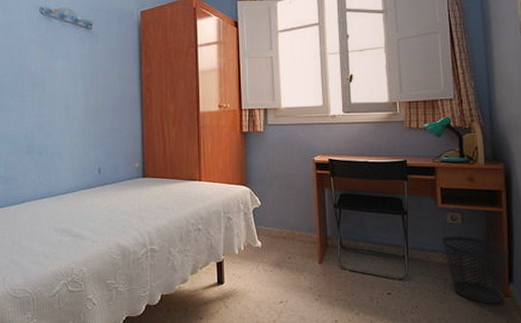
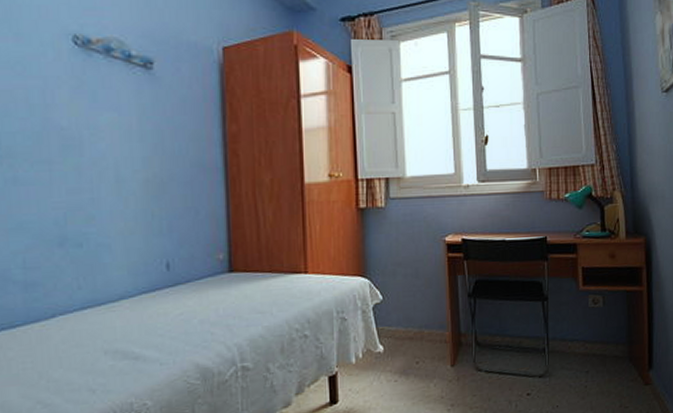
wastebasket: present [442,236,509,304] -> none [583,321,649,395]

